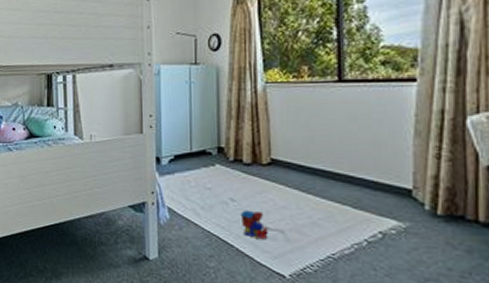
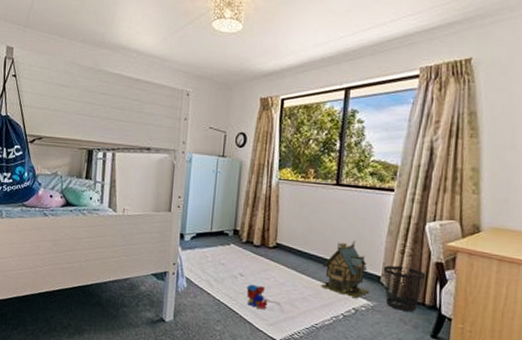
toy house: none [332,148,398,220] -> present [320,241,369,299]
wastebasket: none [414,175,476,232] -> present [383,265,426,312]

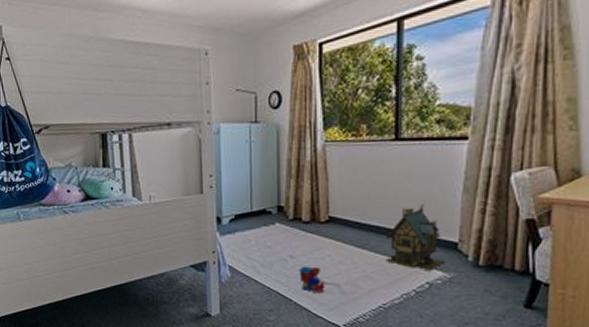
wastebasket: present [383,265,426,312] -> none [460,229,514,280]

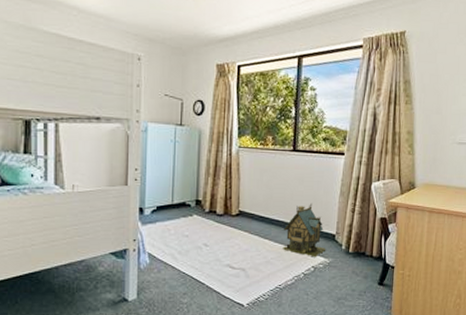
toy train: present [299,266,325,292] -> none [211,253,233,276]

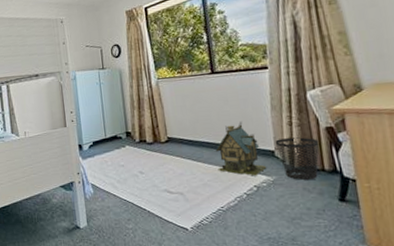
wastebasket: none [337,224,373,264] -> present [275,137,319,180]

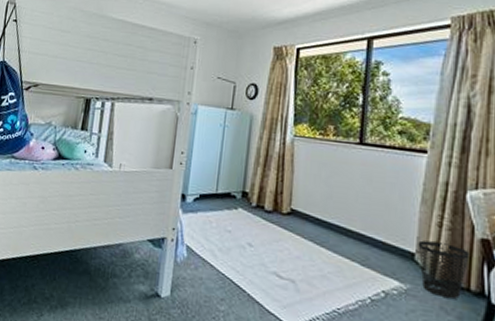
toy house: present [215,122,266,176] -> none [343,209,401,280]

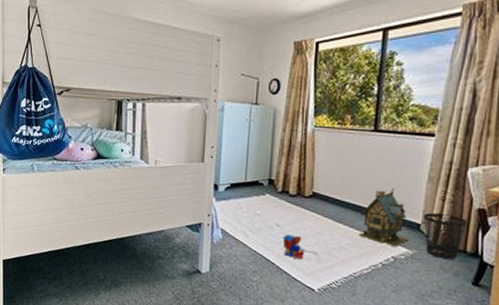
toy train: none [256,256,281,287] -> present [282,234,305,259]
toy house: none [343,209,401,280] -> present [358,188,408,247]

